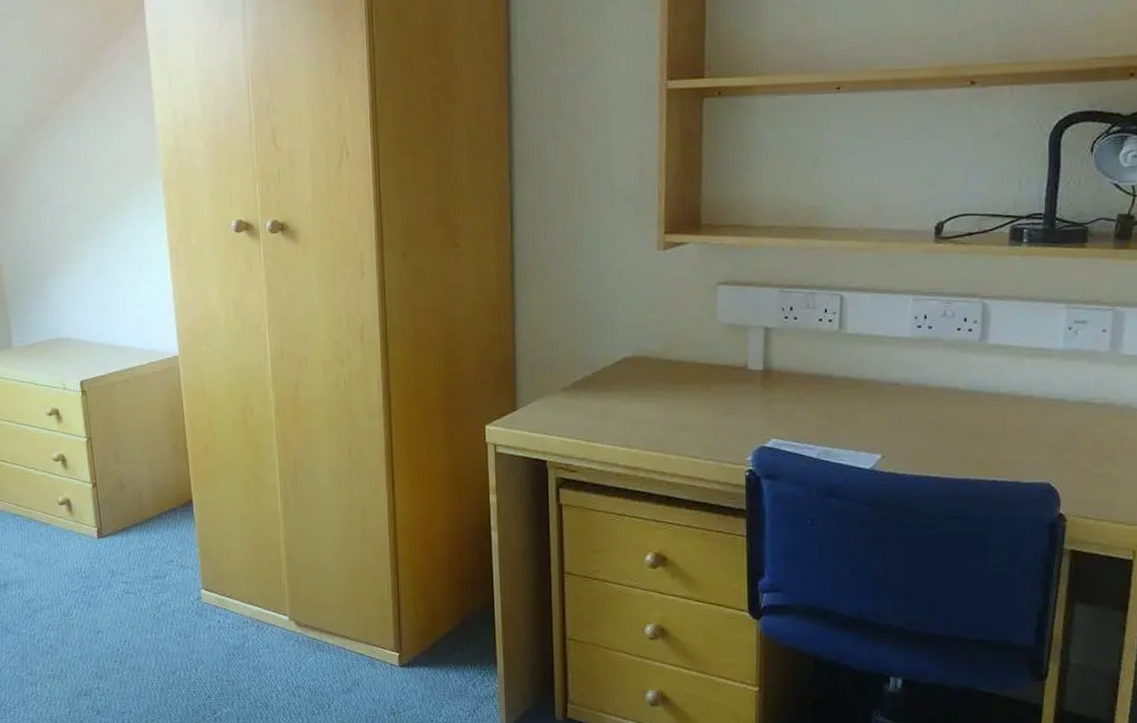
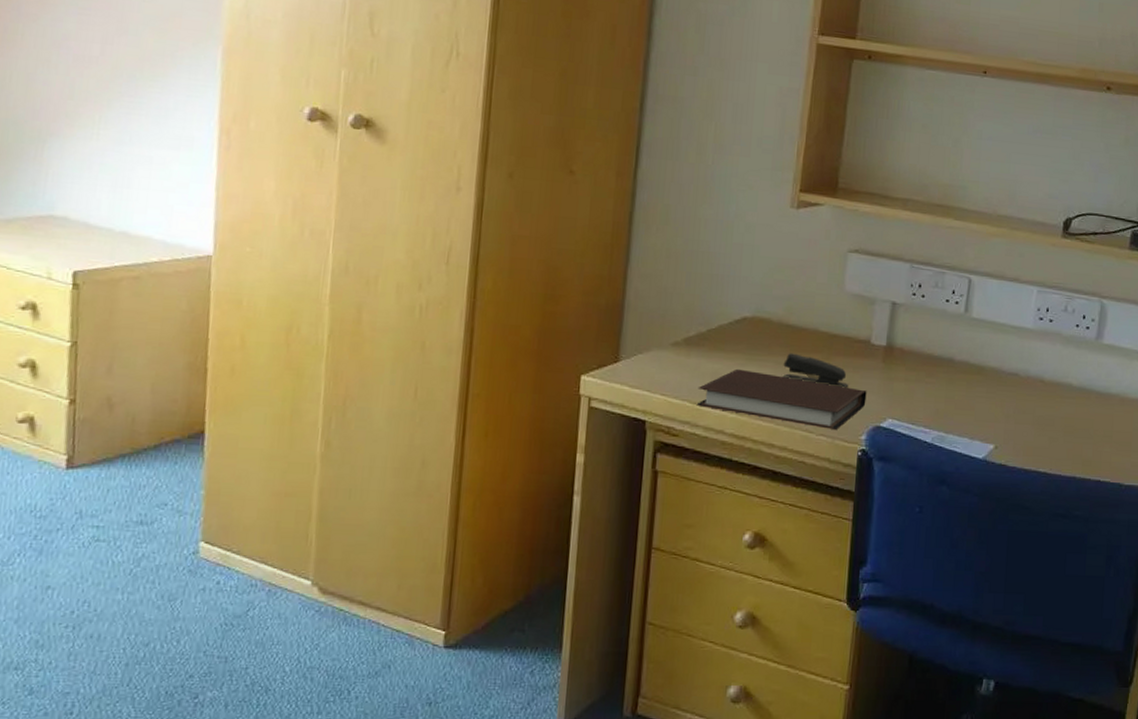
notebook: none [589,405,749,454] -> present [696,368,867,431]
stapler: none [666,386,730,414] -> present [782,353,849,388]

